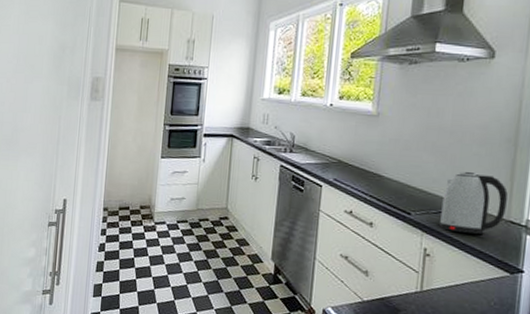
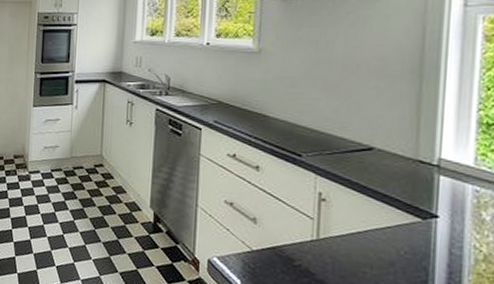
kettle: present [440,172,508,234] -> none [336,108,414,176]

